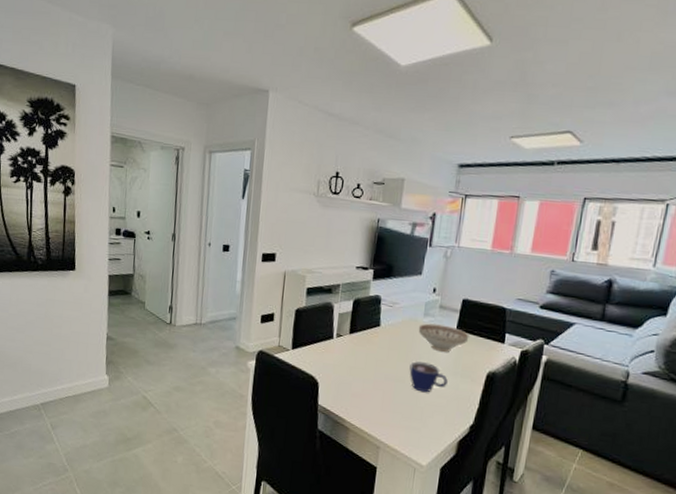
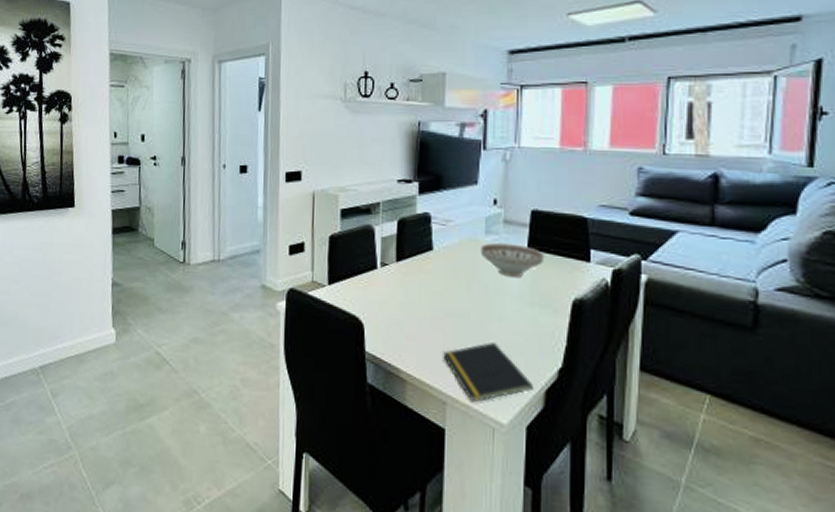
notepad: none [380,402,449,448] -> present [443,342,533,403]
cup: present [409,361,448,393] -> none [474,291,523,330]

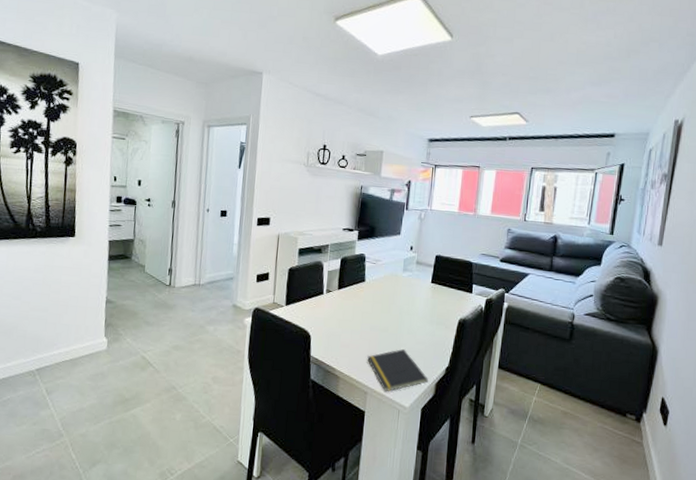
decorative bowl: present [480,242,545,277] -> none [398,277,443,303]

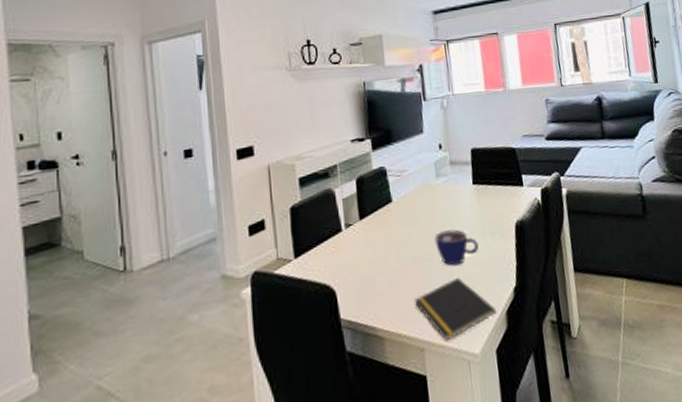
cup: none [392,312,425,340] -> present [434,229,479,266]

